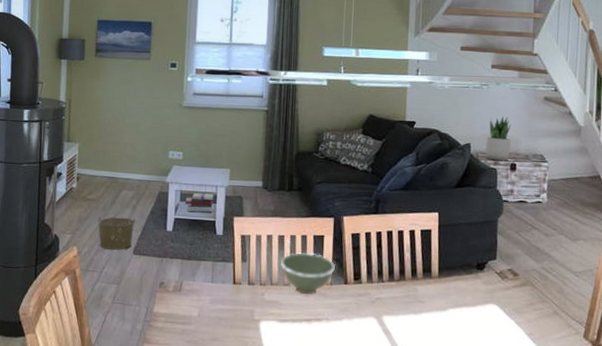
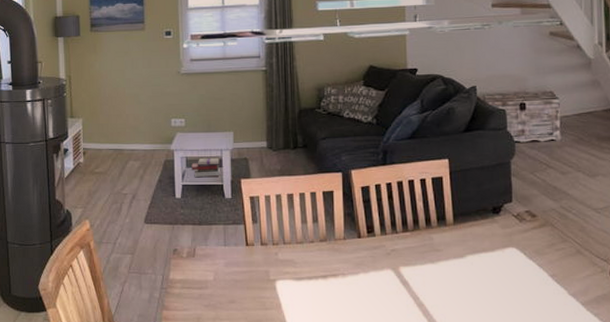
basket: present [97,217,136,251] -> none [107,188,144,222]
bowl: present [280,252,335,294] -> none [291,209,347,250]
planter: present [486,116,511,161] -> none [492,55,518,102]

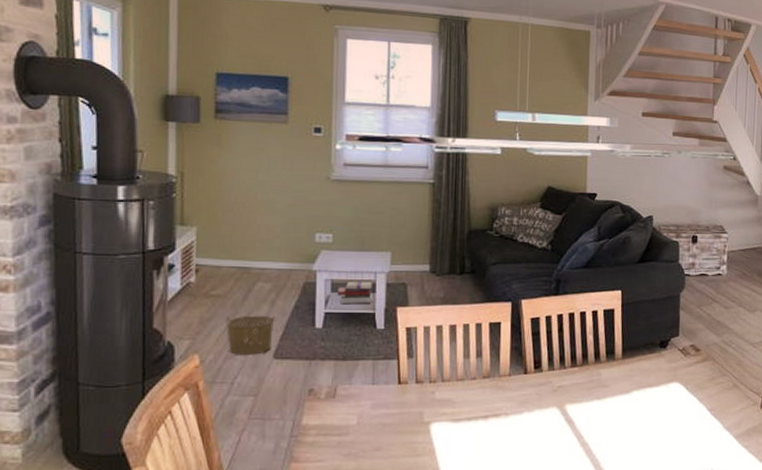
basket: none [107,188,144,222] -> present [225,315,275,356]

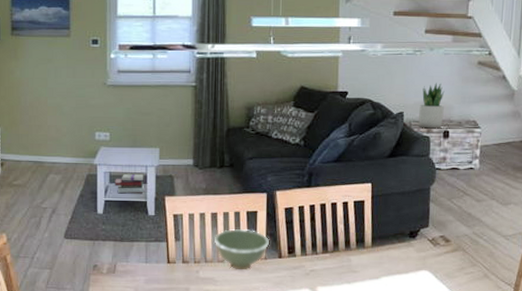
basket: present [225,315,275,356] -> none [25,202,65,236]
bowl: none [452,342,514,388] -> present [214,228,269,269]
planter: none [668,186,693,234] -> present [419,83,445,129]

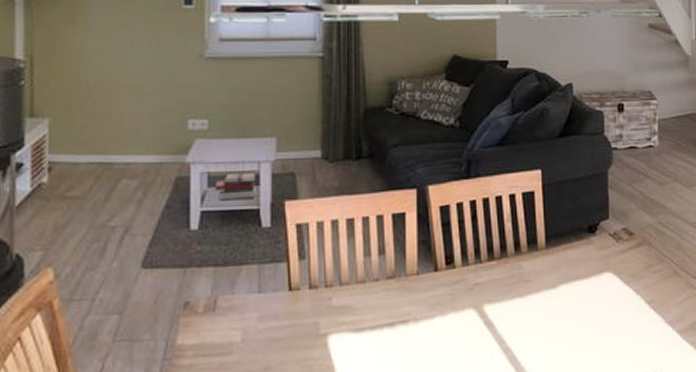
bowl: present [214,228,269,269] -> none [350,236,421,291]
planter: present [419,83,445,129] -> none [589,49,617,102]

